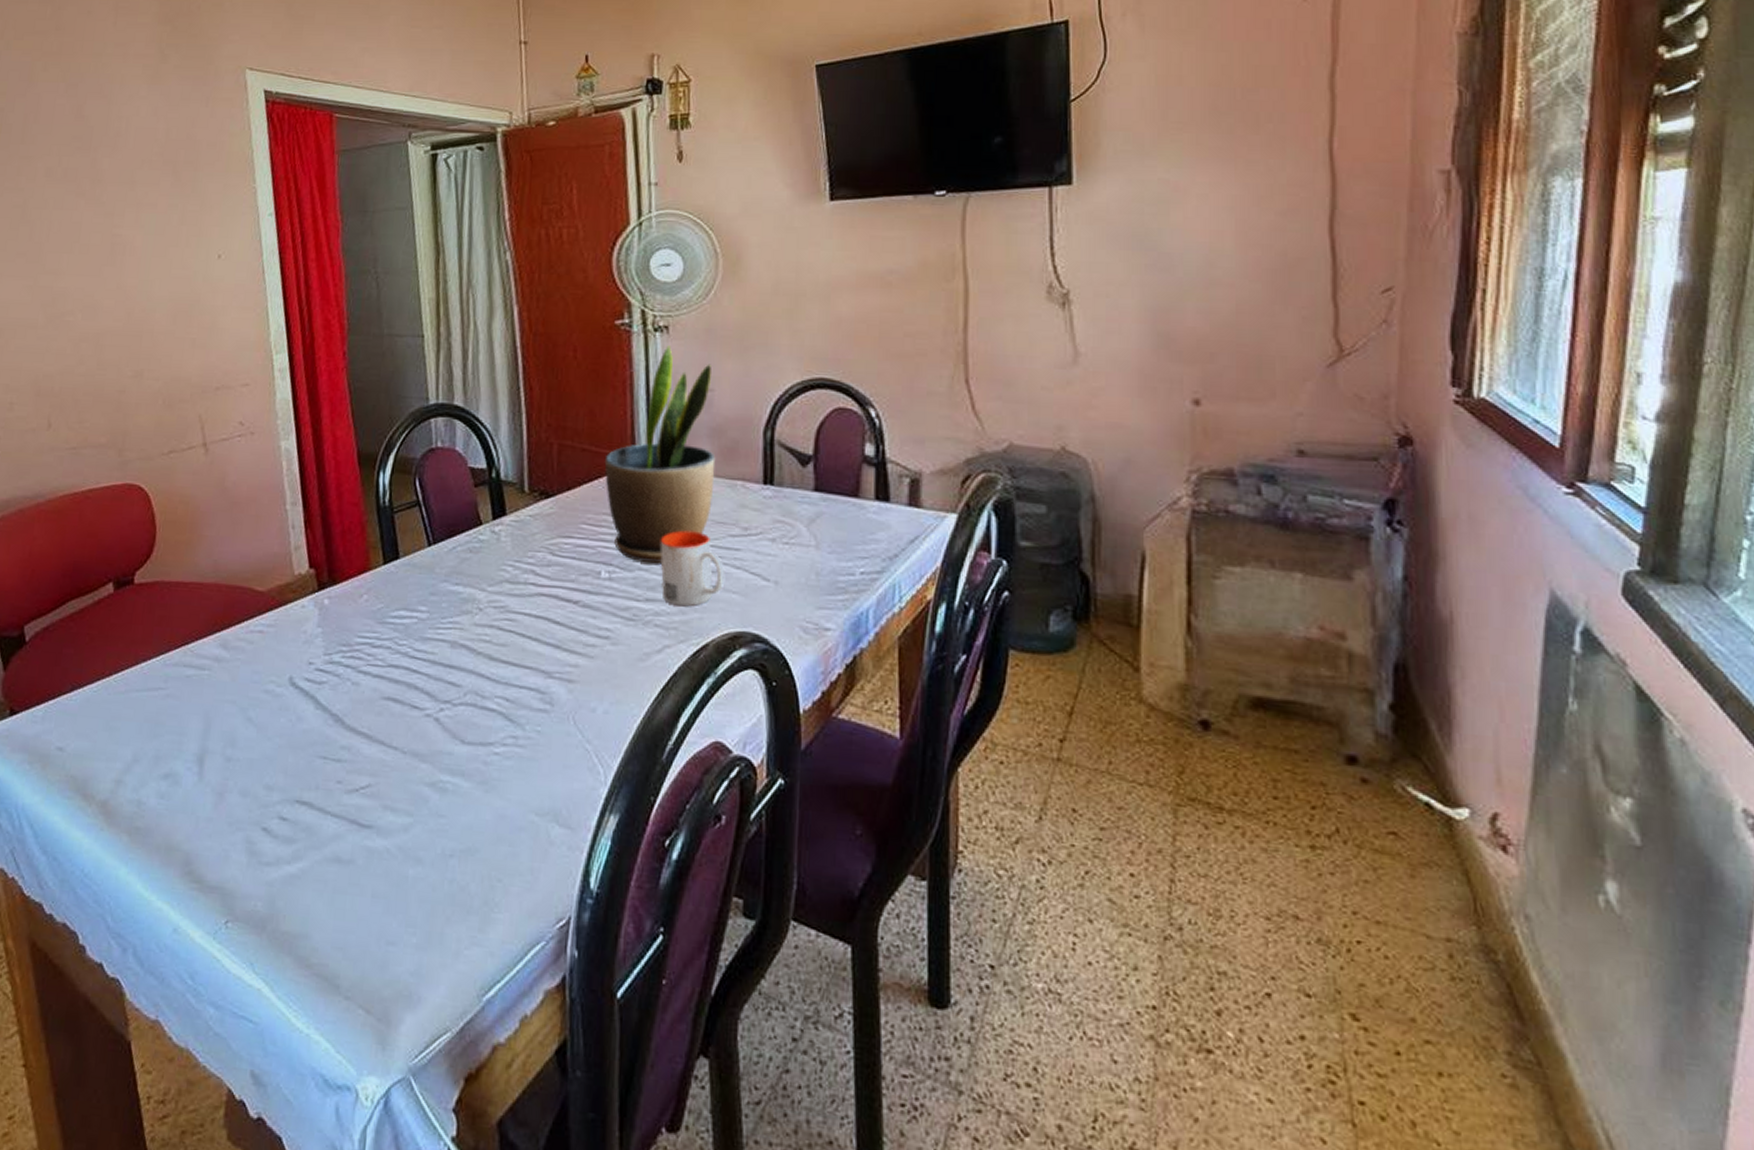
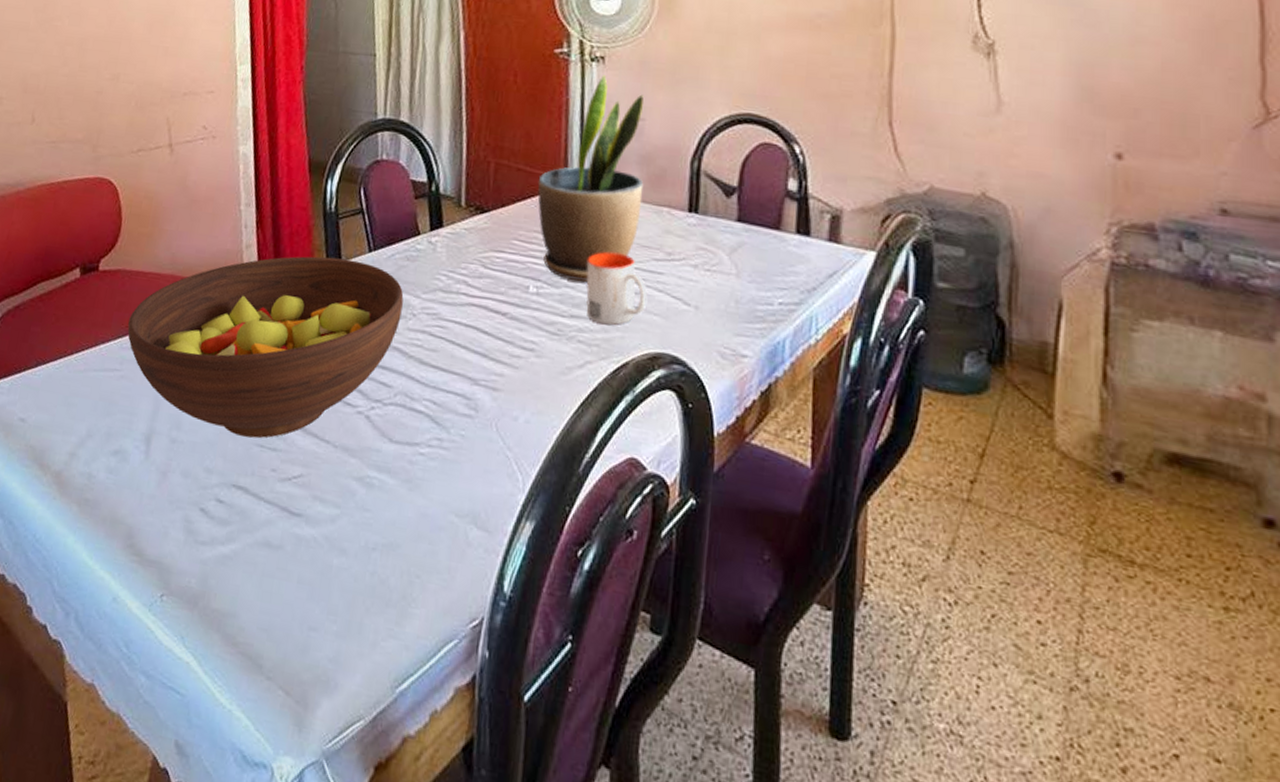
fruit bowl: none [170,554,468,750] -> present [127,256,404,439]

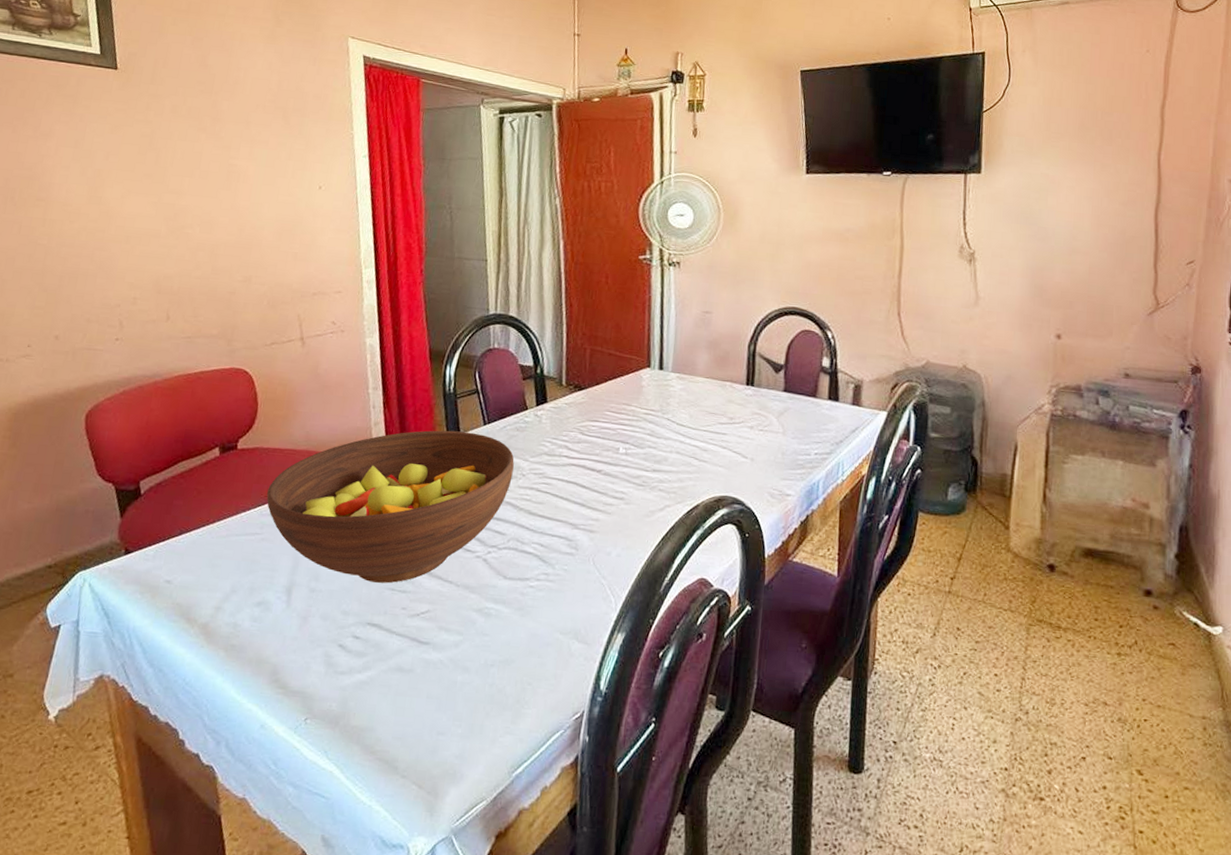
potted plant: present [537,75,644,282] -> none [626,277,711,443]
mug: present [586,252,648,326] -> none [665,418,714,476]

